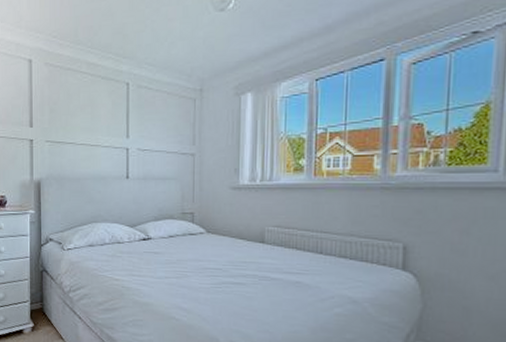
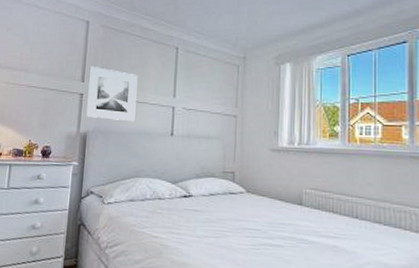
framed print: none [38,109,88,167] -> present [86,66,138,122]

